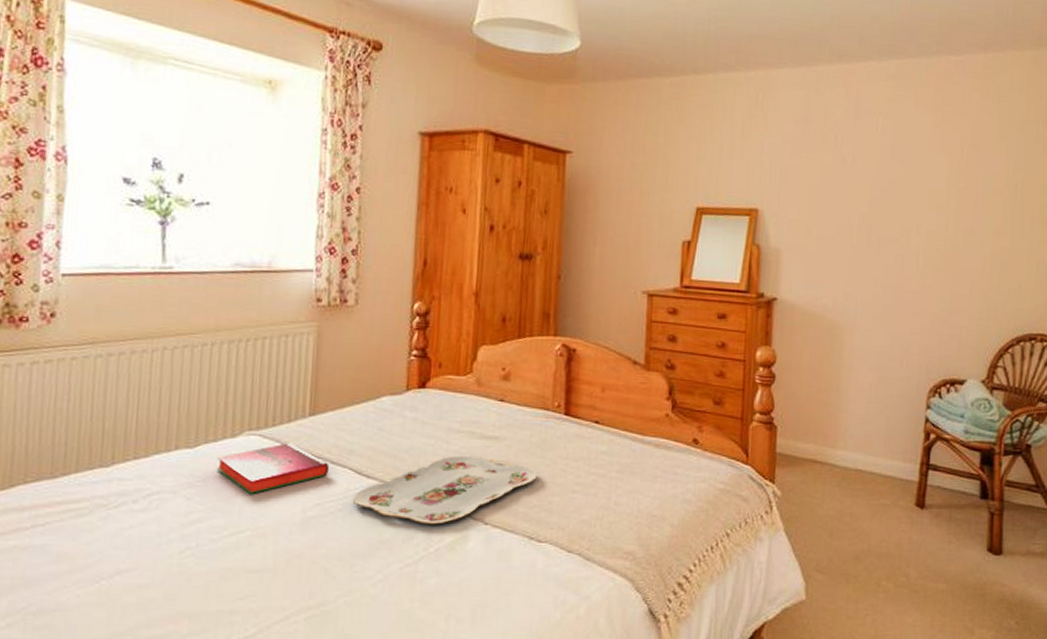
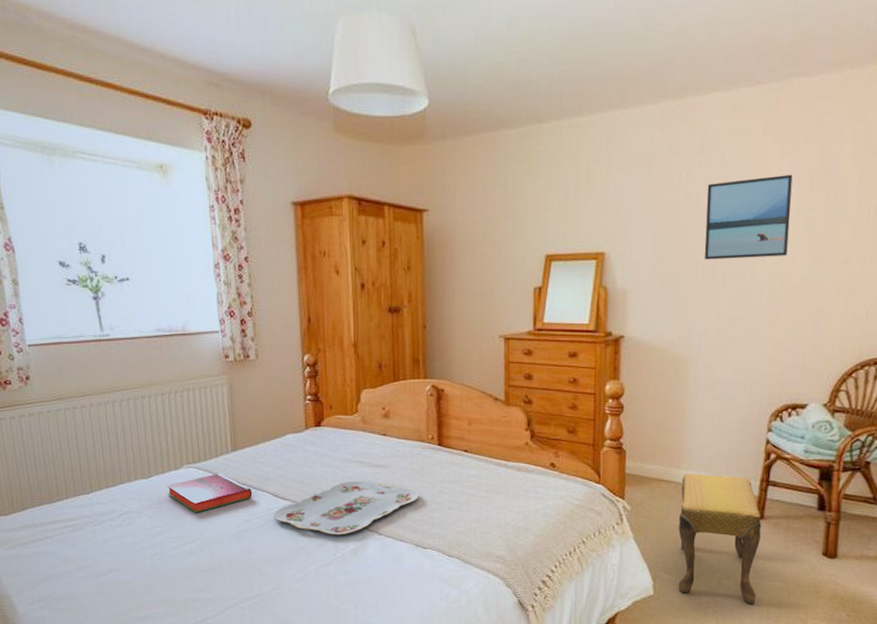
footstool: none [833,454,922,611] -> present [678,474,761,604]
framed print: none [859,144,944,225] -> present [704,174,793,260]

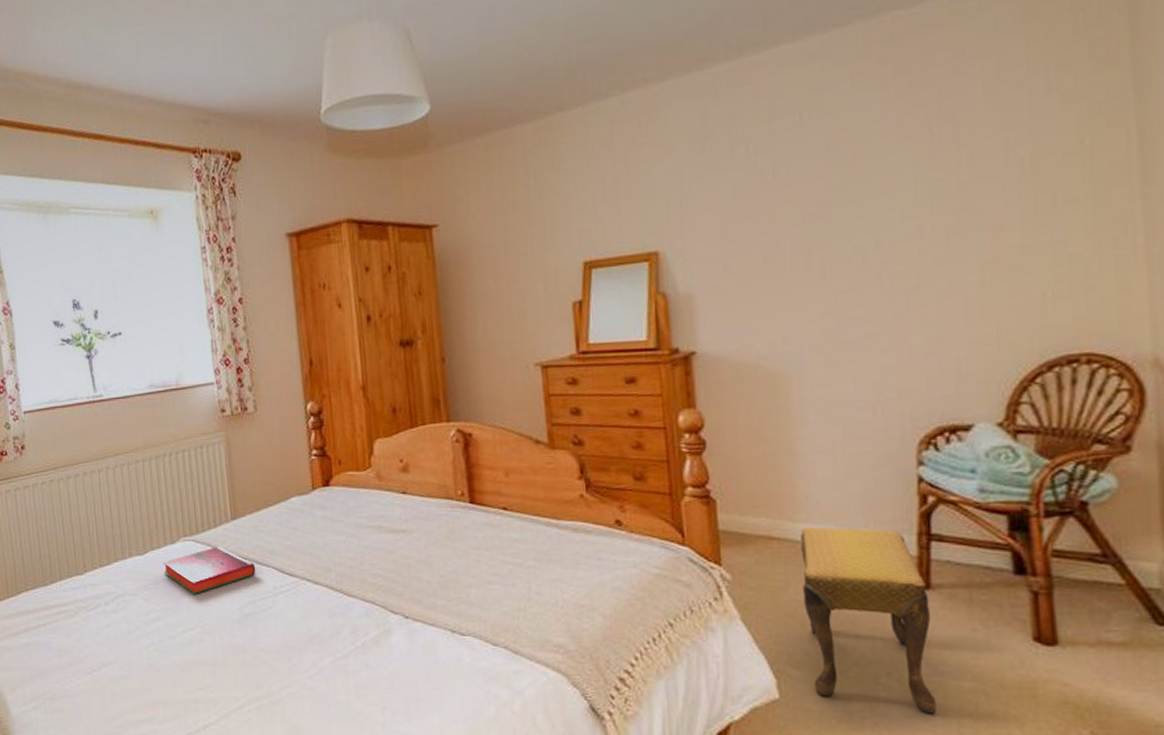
serving tray: present [273,480,419,535] -> none [280,550,451,619]
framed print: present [704,174,793,260] -> none [785,128,910,247]

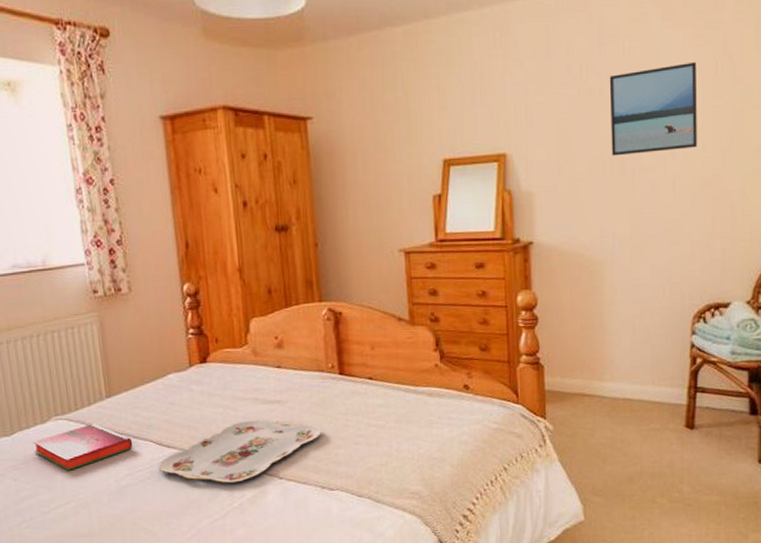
serving tray: none [280,550,451,619] -> present [158,419,321,484]
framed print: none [785,128,910,247] -> present [609,61,697,156]
footstool: present [800,527,937,714] -> none [605,385,693,522]

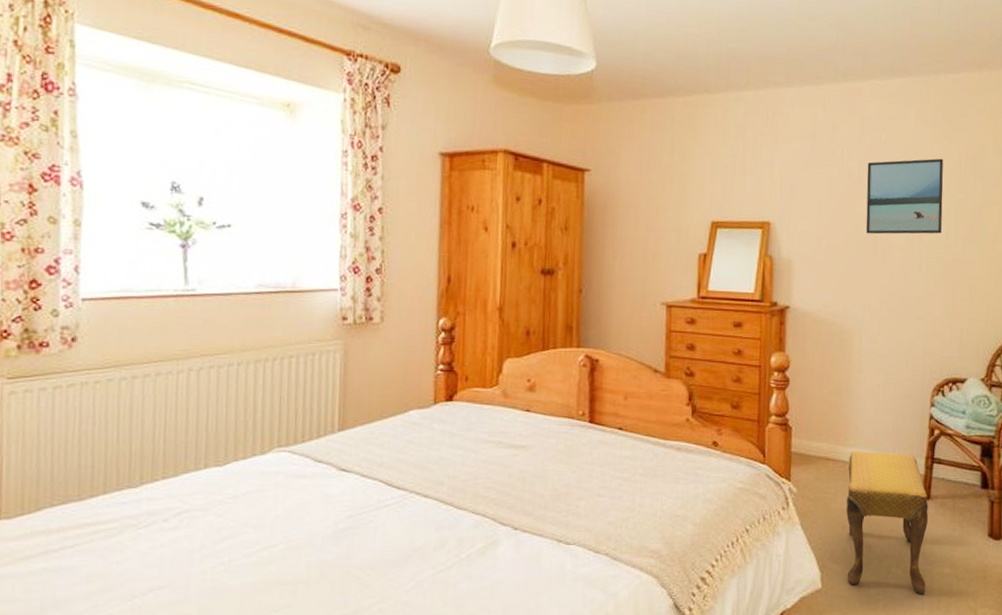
hardback book: present [32,423,133,471] -> none [247,458,360,509]
serving tray: present [158,419,321,484] -> none [383,464,564,532]
footstool: none [605,385,693,522] -> present [846,452,928,594]

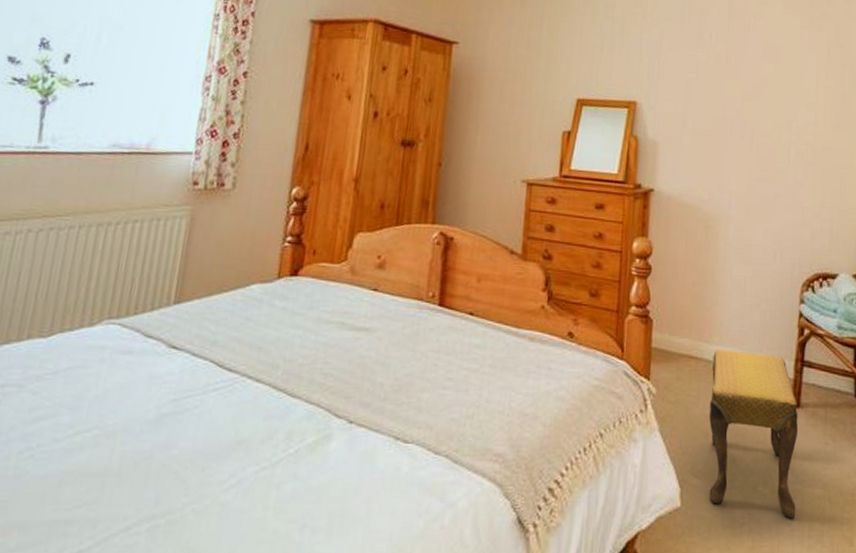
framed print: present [865,158,944,234] -> none [733,45,812,121]

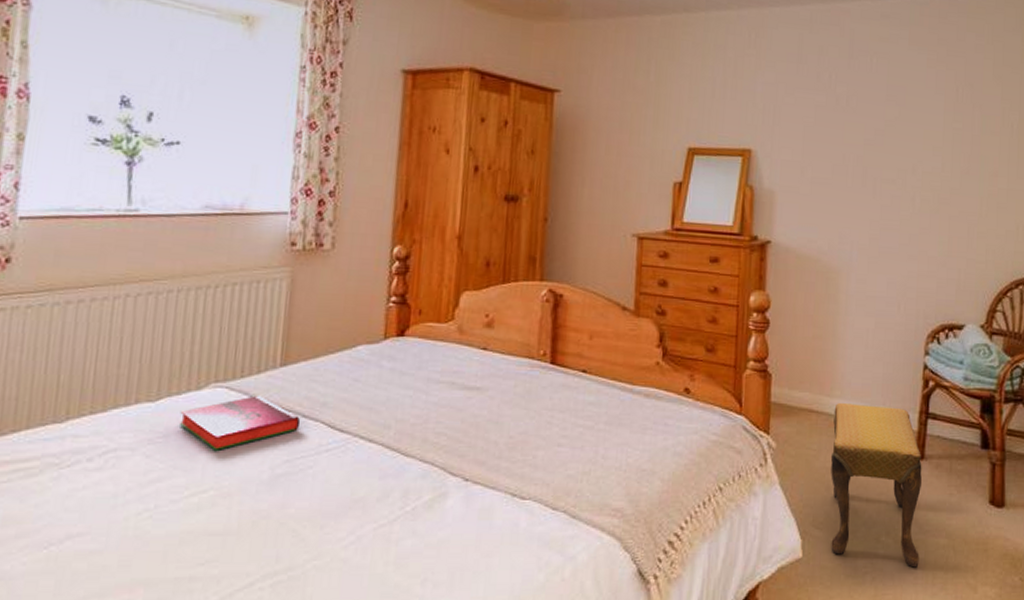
hardback book: none [70,333,191,388] -> present [180,395,301,450]

